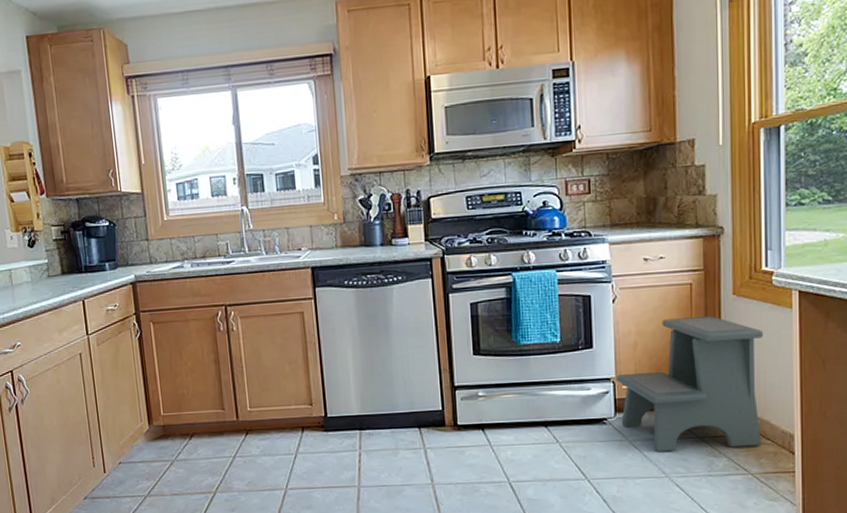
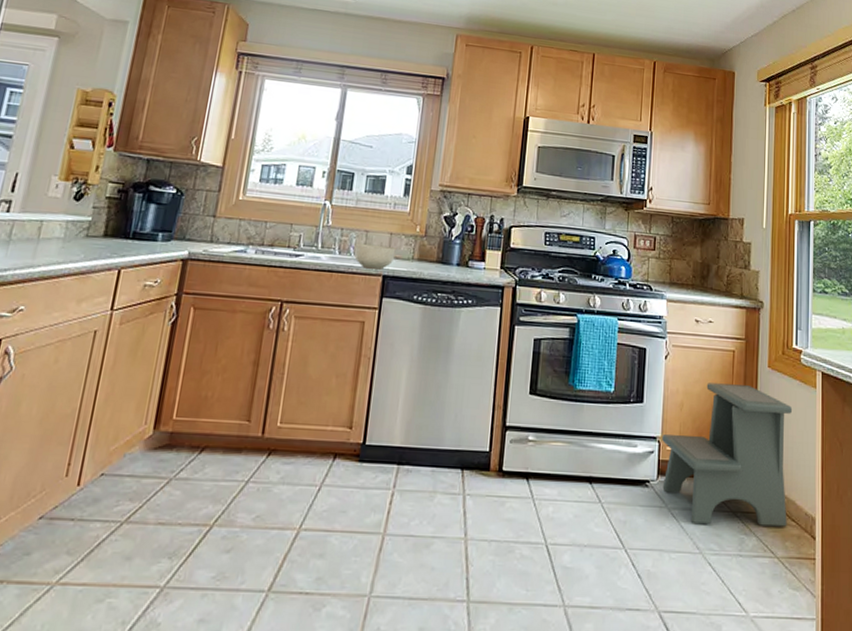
bowl: none [278,238,320,264] -> present [353,243,397,271]

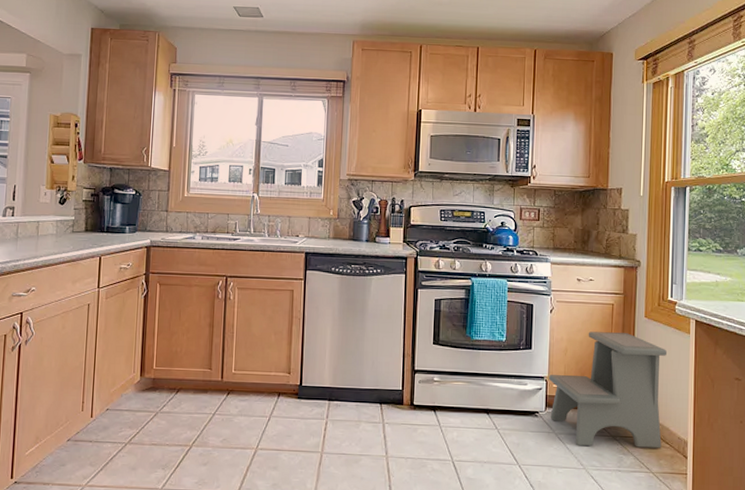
bowl: present [353,243,397,271] -> none [280,227,316,249]

